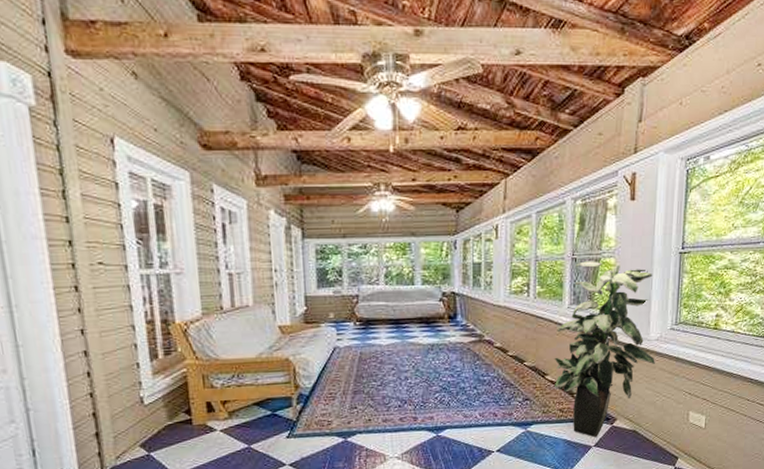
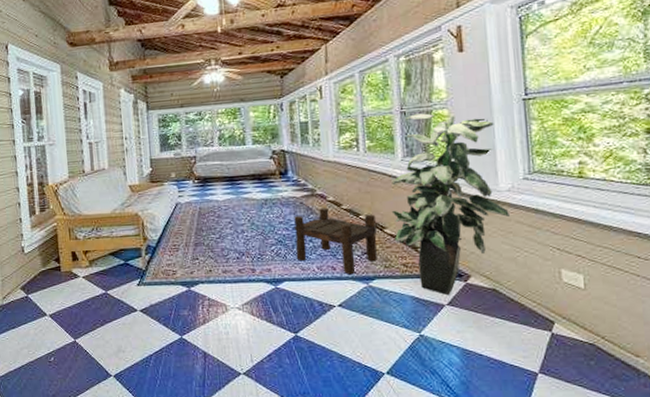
stool: none [459,354,538,421] -> present [293,208,377,275]

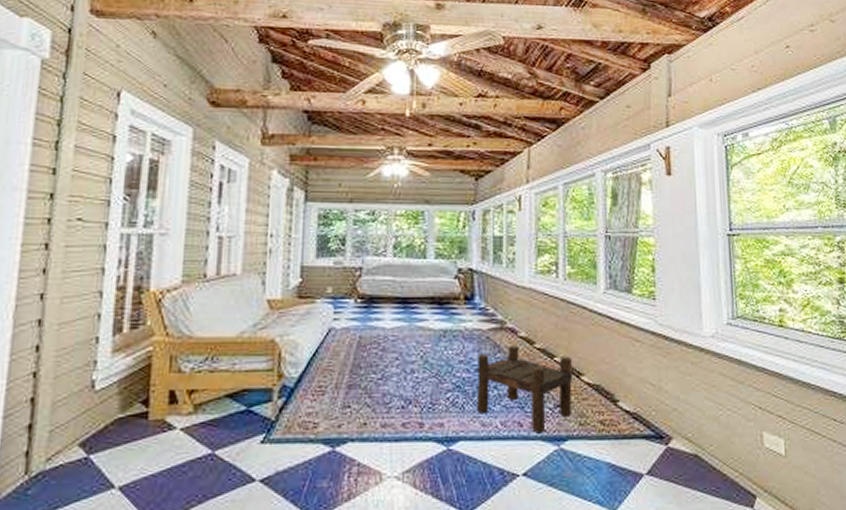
indoor plant: present [391,113,509,295] -> none [590,240,713,461]

